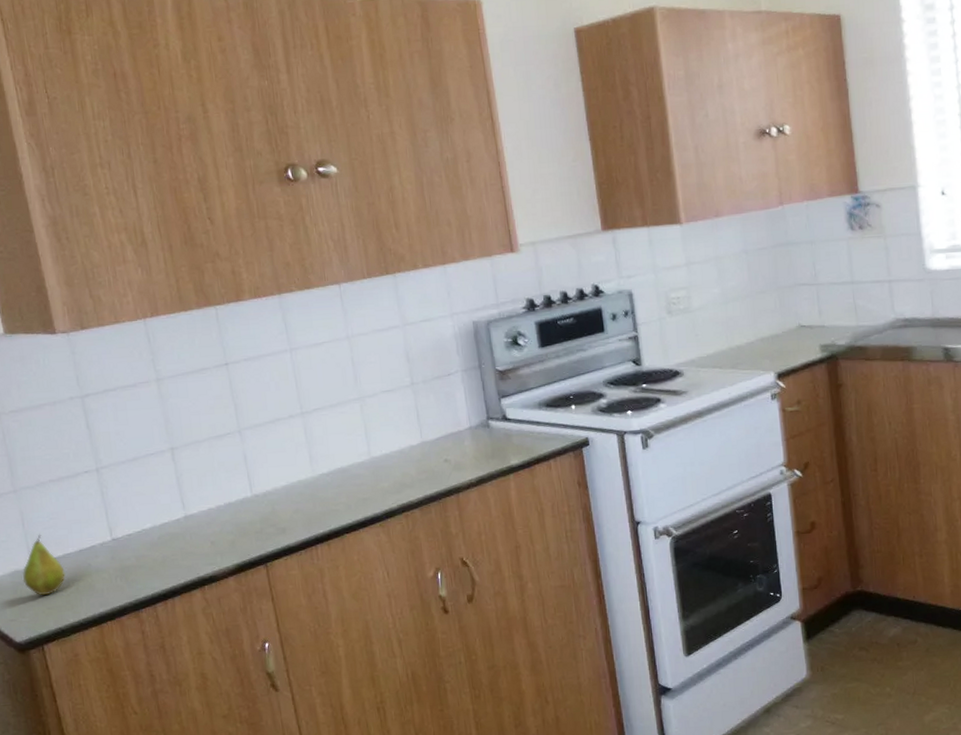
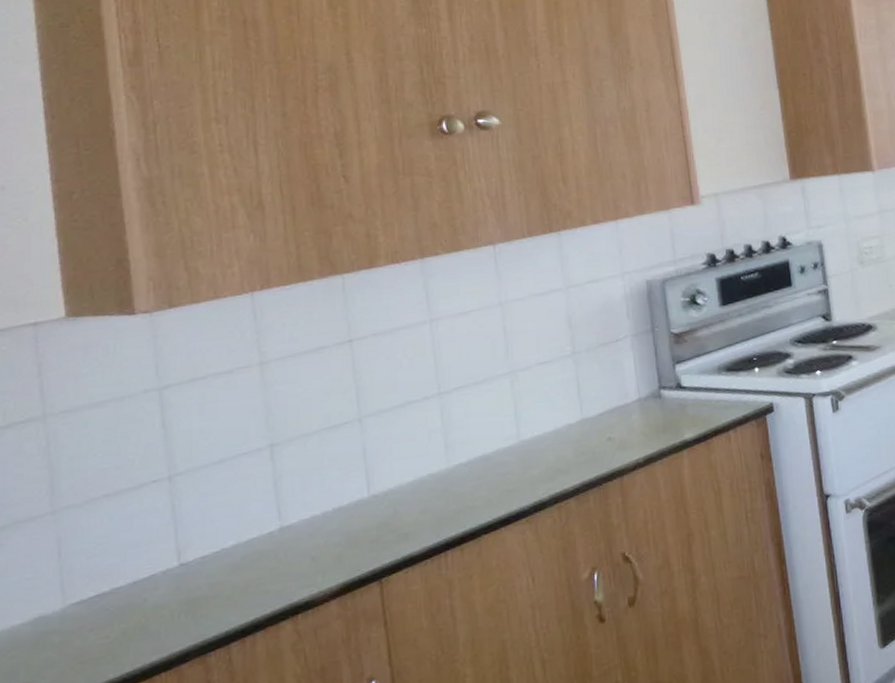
fruit: present [22,534,66,596] -> none [48,565,110,647]

